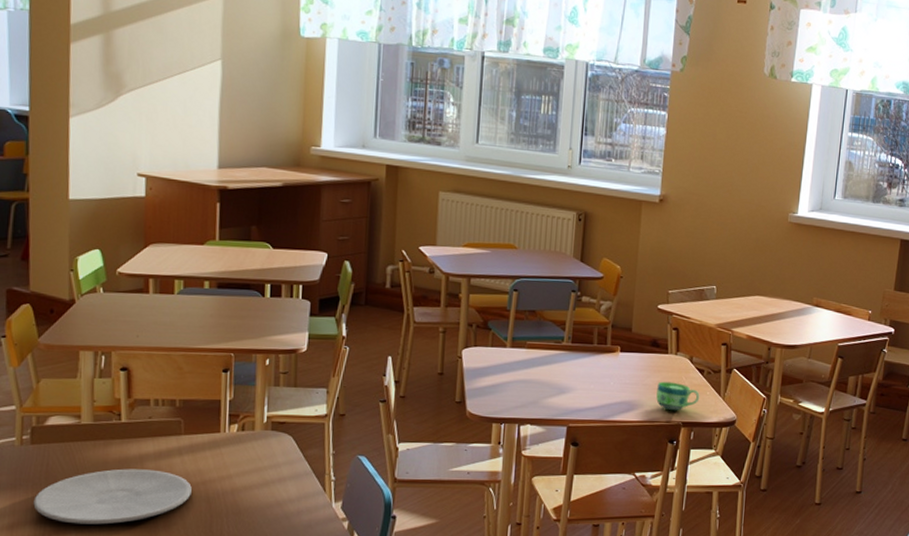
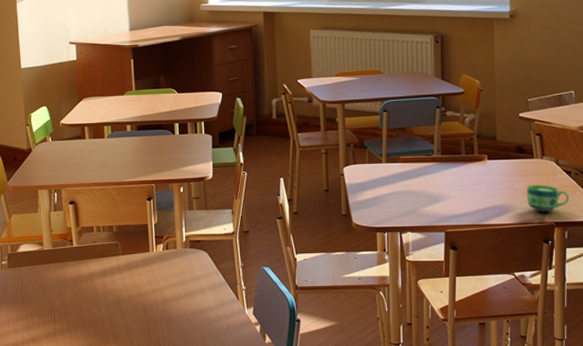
plate: present [33,468,192,525] -> none [14,285,131,333]

